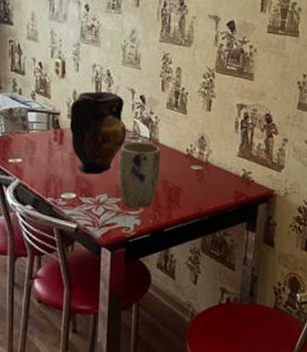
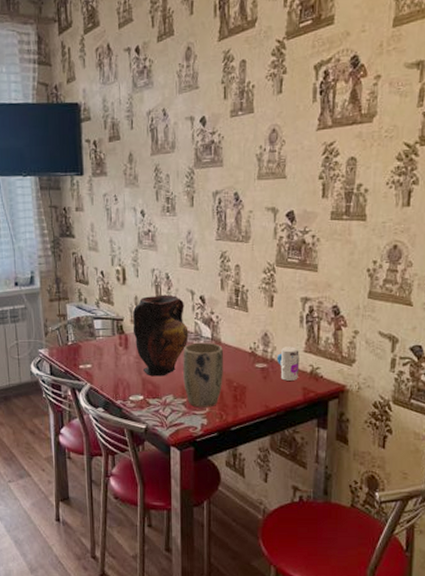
toy: none [211,150,233,184] -> present [276,347,299,381]

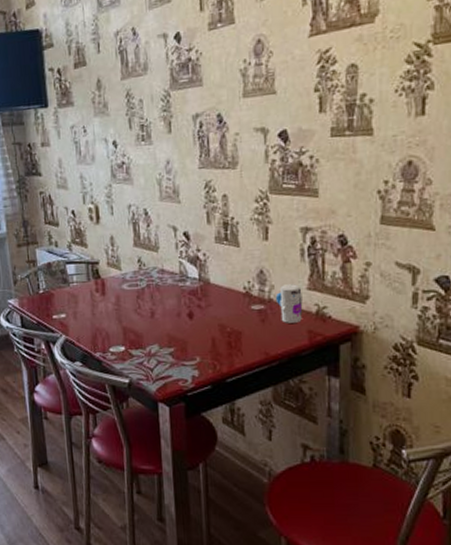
vase: present [132,294,189,377] -> none [108,232,173,325]
plant pot: present [183,342,223,408] -> none [167,283,215,358]

